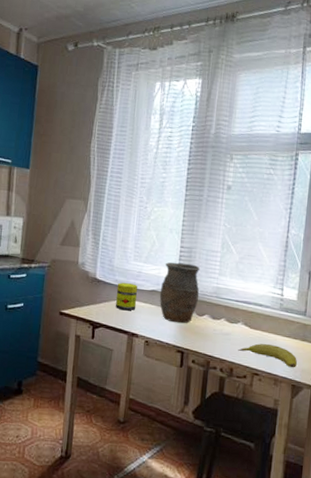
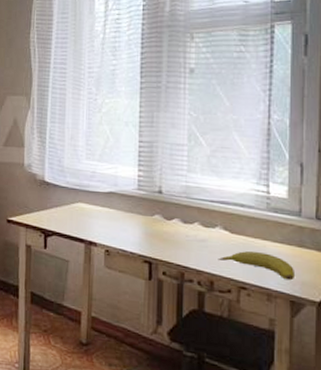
jar: present [115,282,137,311] -> none [68,185,93,216]
vase: present [159,262,200,324] -> none [118,159,166,230]

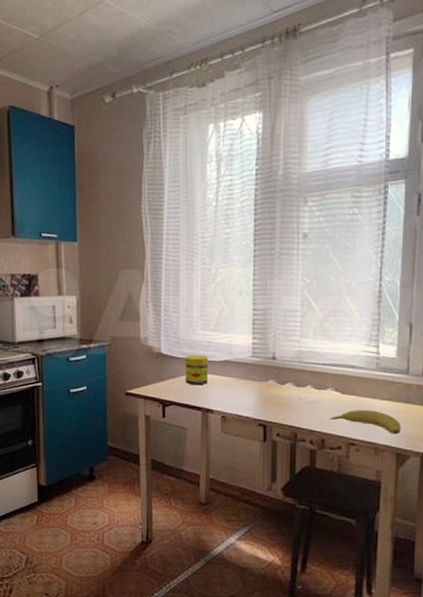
jar: none [68,185,93,216] -> present [184,355,209,385]

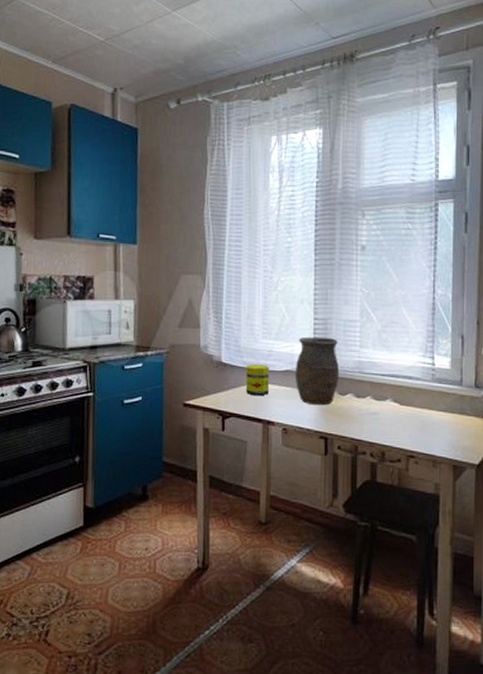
vase: none [233,327,279,395] -> present [295,336,340,406]
fruit: present [329,410,402,435] -> none [389,421,458,446]

